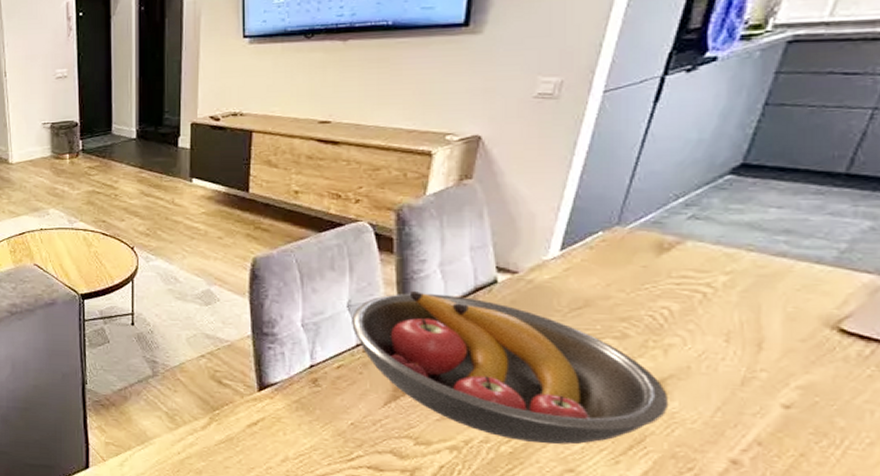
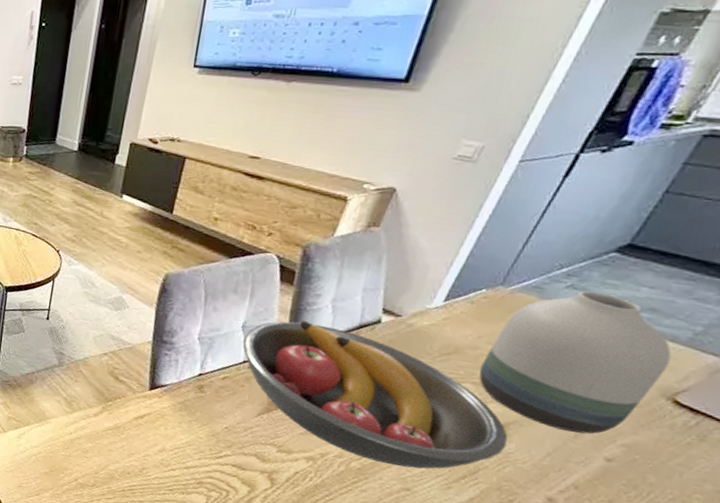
vase: none [617,219,822,380] -> present [479,290,672,434]

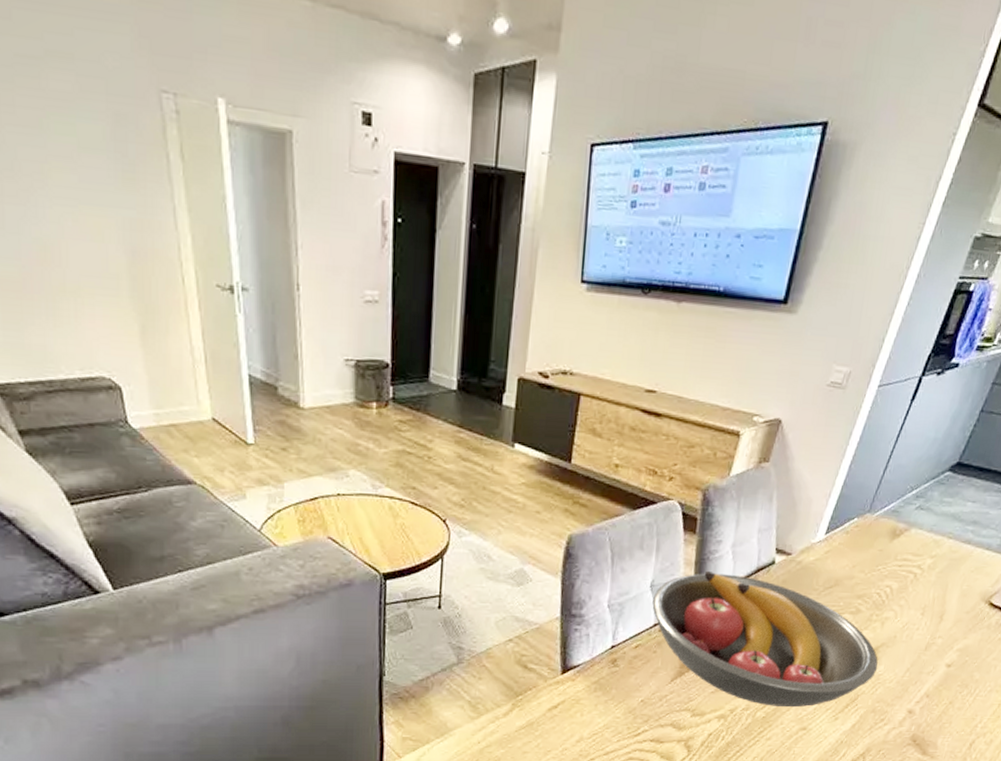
vase: present [479,290,672,434] -> none [855,510,988,645]

